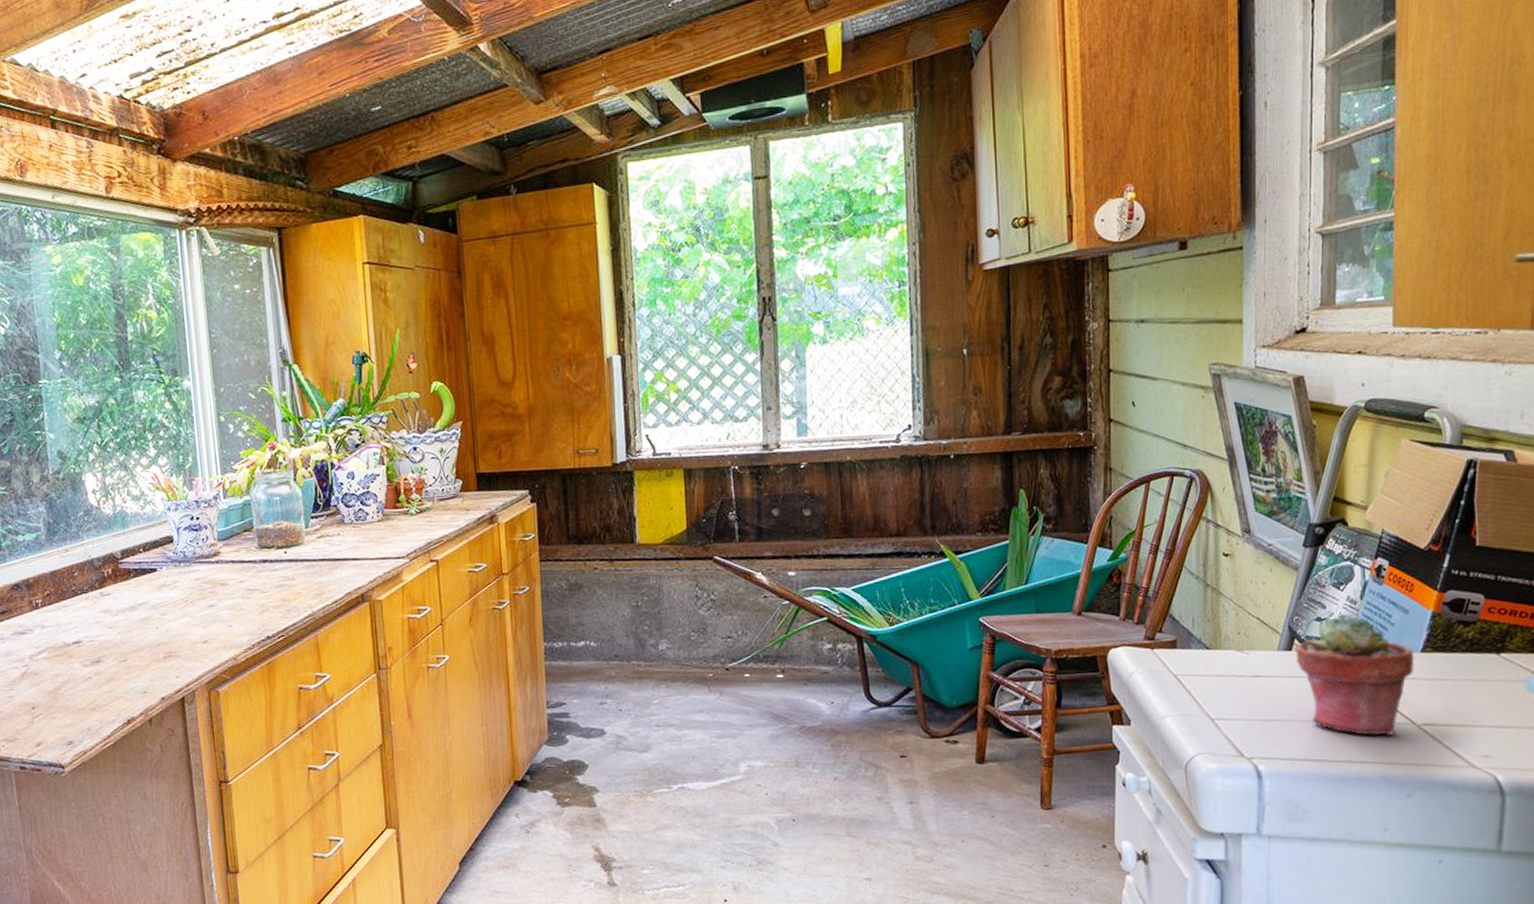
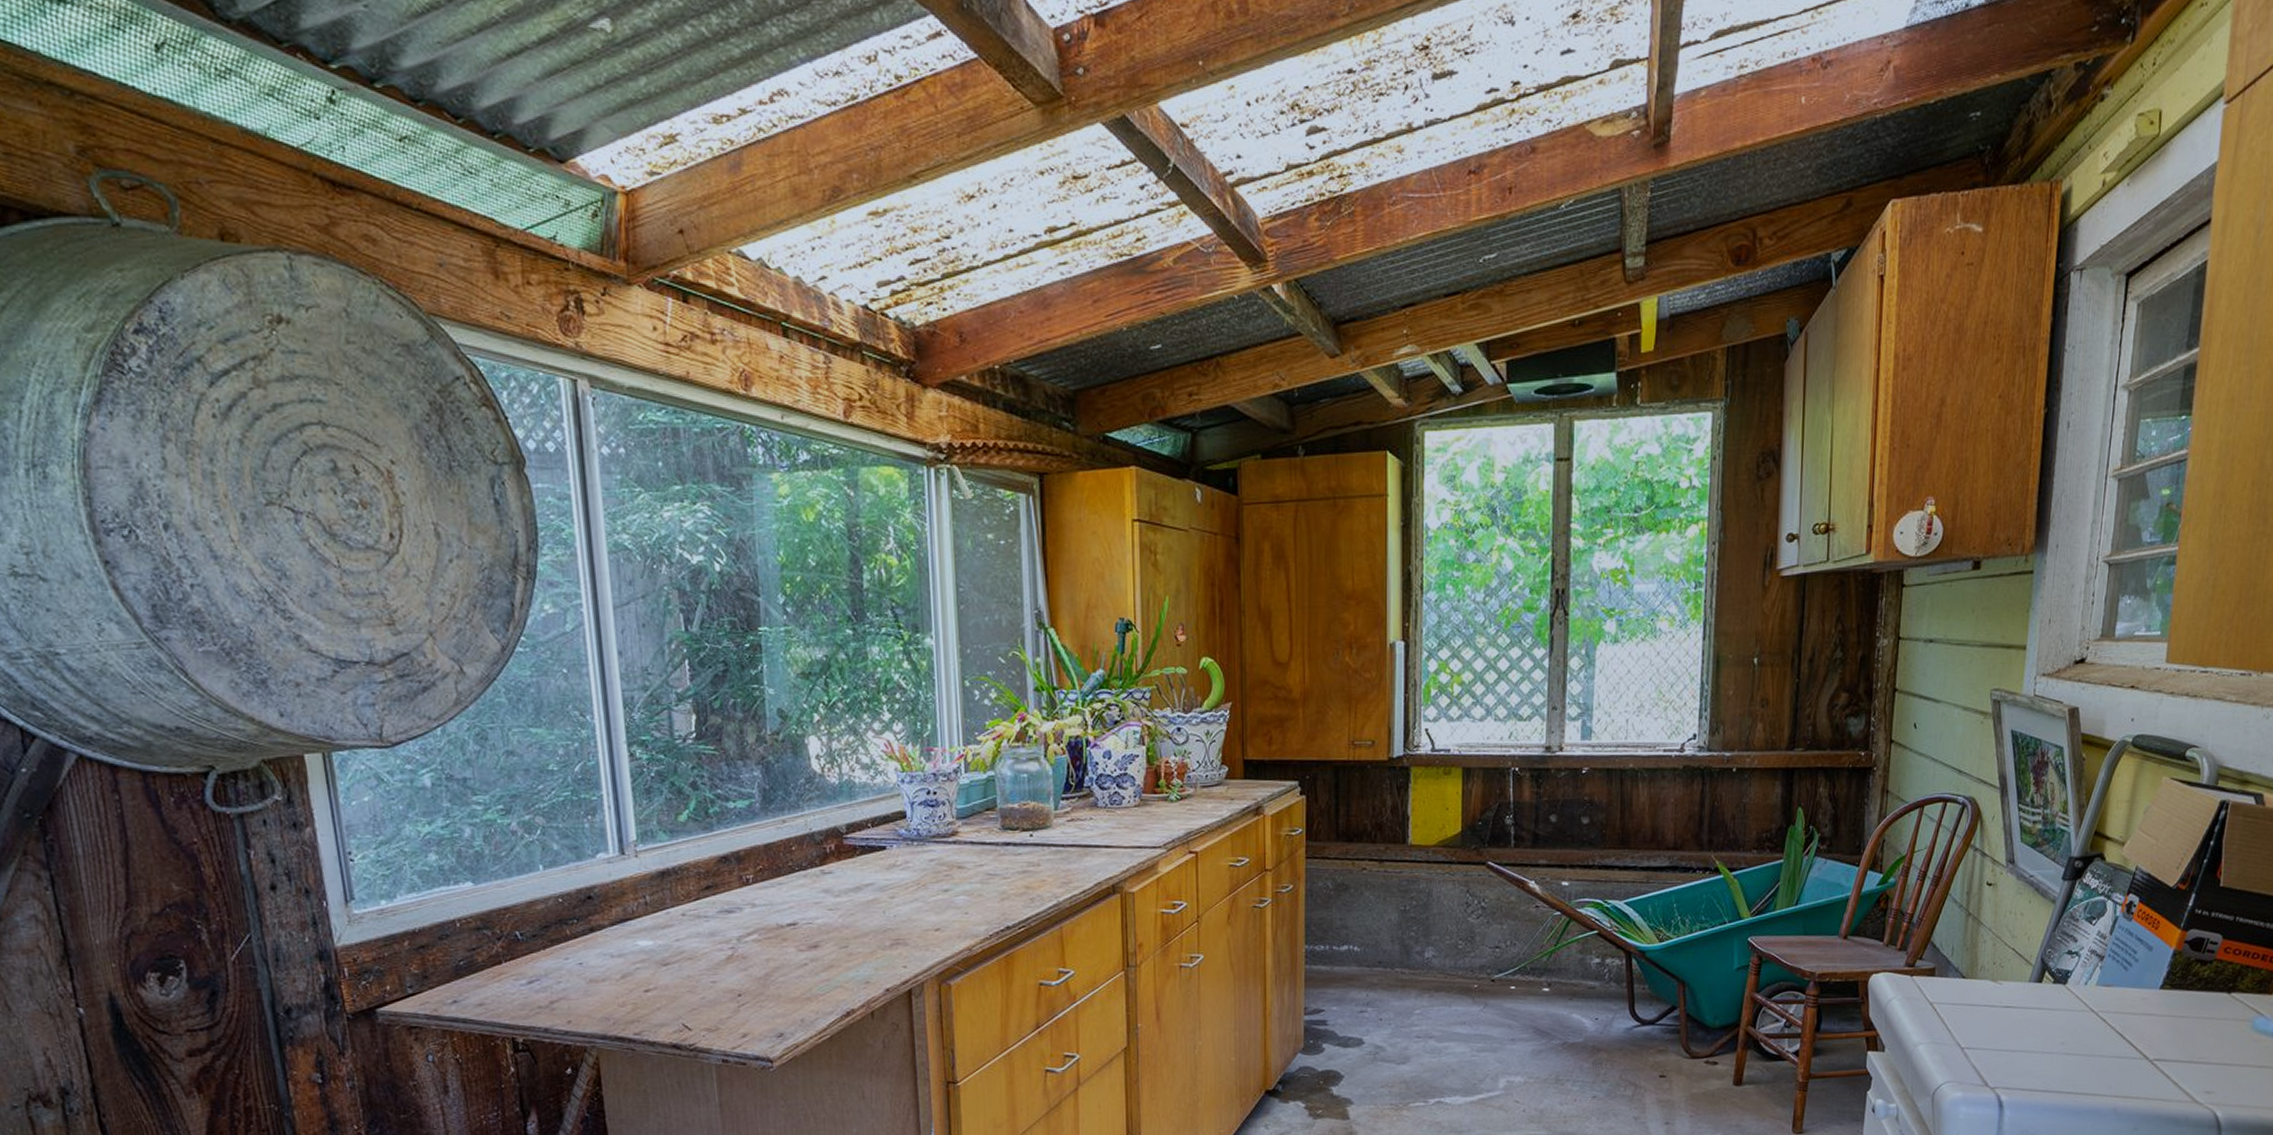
potted succulent: present [1294,614,1415,736] -> none [2044,949,2154,1070]

